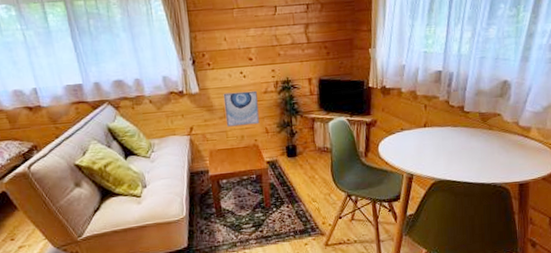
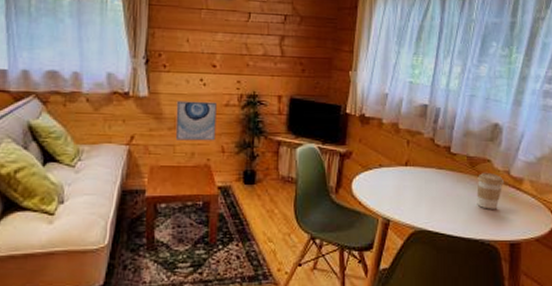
coffee cup: none [488,125,514,157] -> present [476,173,505,209]

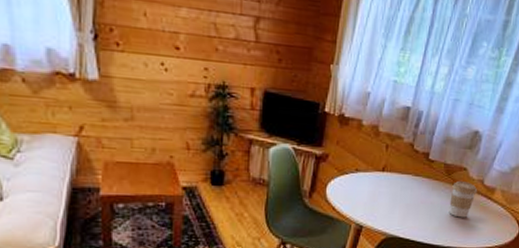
wall art: present [175,100,217,141] -> none [132,87,181,136]

